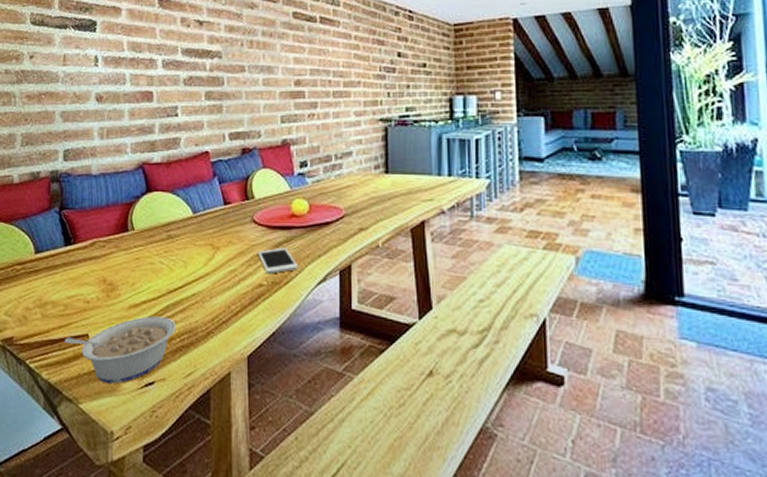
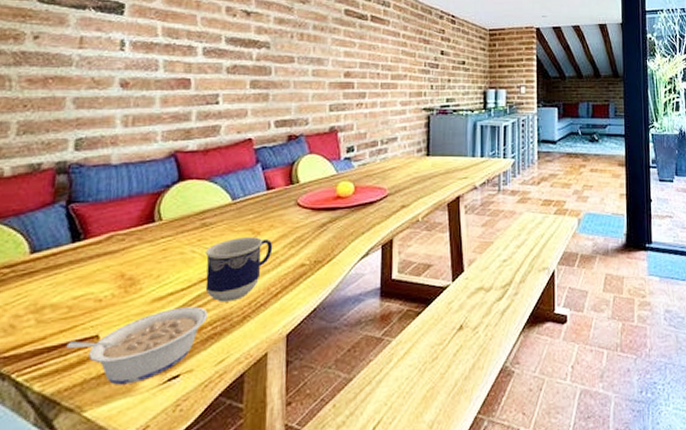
cup: none [171,252,232,316] -> present [205,237,273,302]
cell phone: present [257,247,299,274] -> none [300,227,343,254]

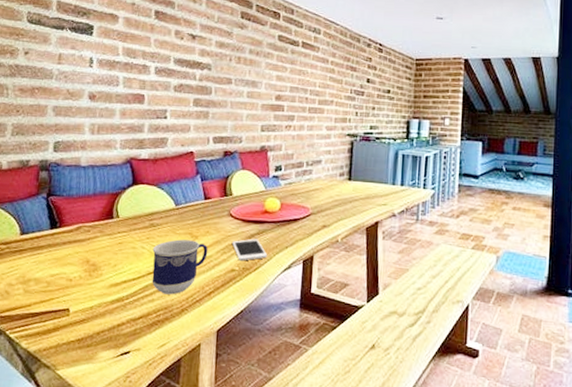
legume: present [66,306,208,385] -> none [45,294,153,353]
cell phone: none [300,227,343,254] -> present [231,238,268,261]

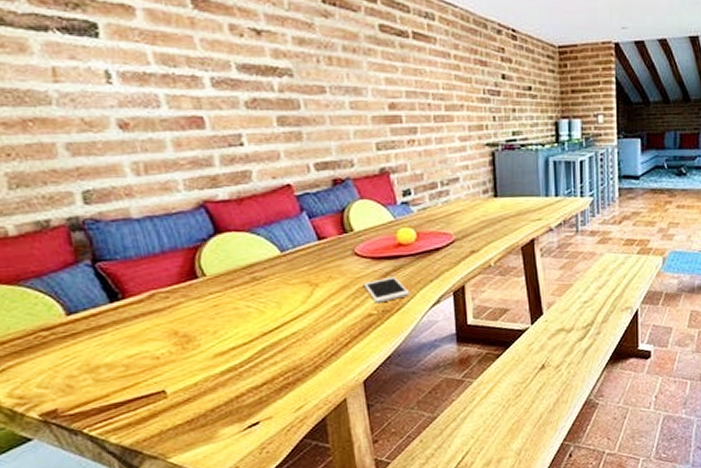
cup: present [152,239,208,295] -> none [261,289,335,354]

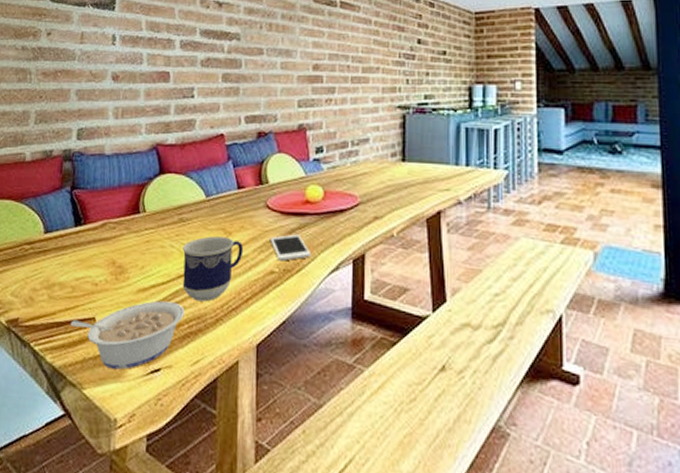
legume: none [133,359,277,434] -> present [70,301,185,370]
cup: none [261,289,335,354] -> present [182,236,244,302]

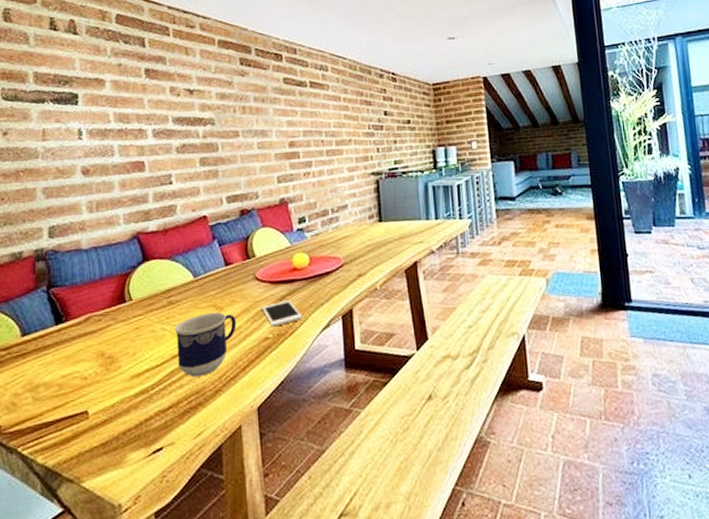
legume: present [70,301,185,370] -> none [61,382,183,458]

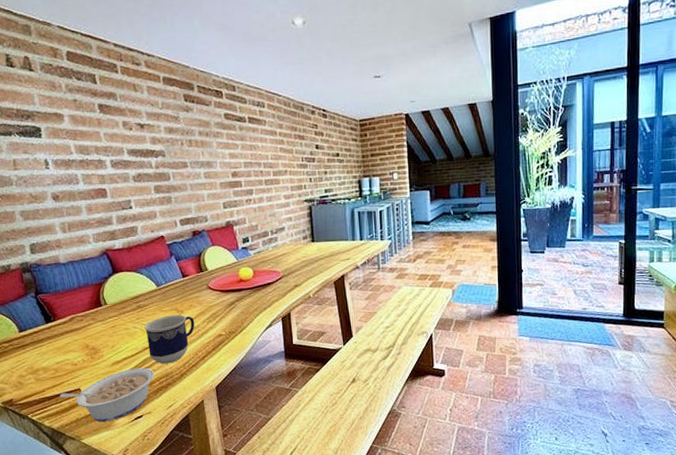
legume: none [61,382,183,458] -> present [59,367,155,422]
cell phone: present [261,300,303,327] -> none [215,305,250,326]

